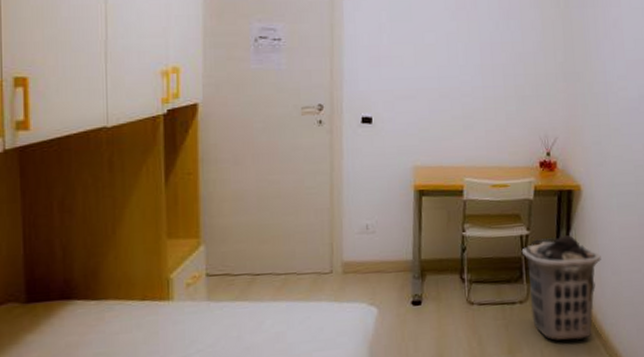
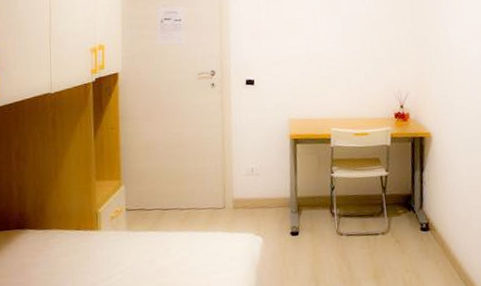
clothes hamper: present [521,235,601,341] -> none [382,176,452,267]

